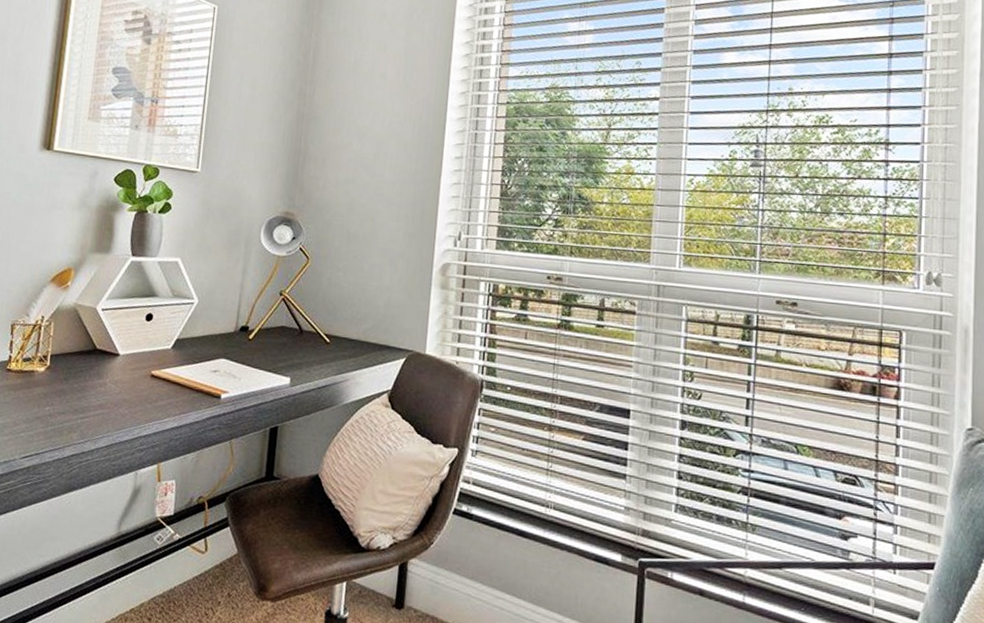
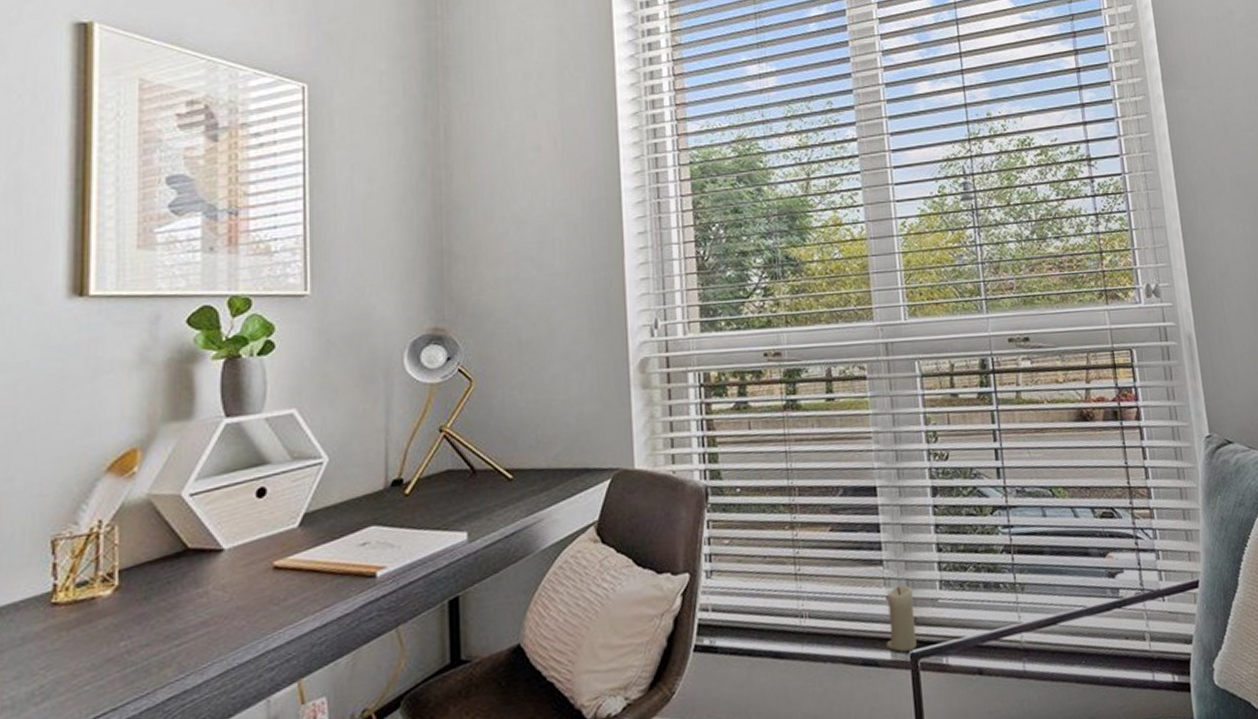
candle: none [618,500,650,559] -> present [886,585,917,652]

